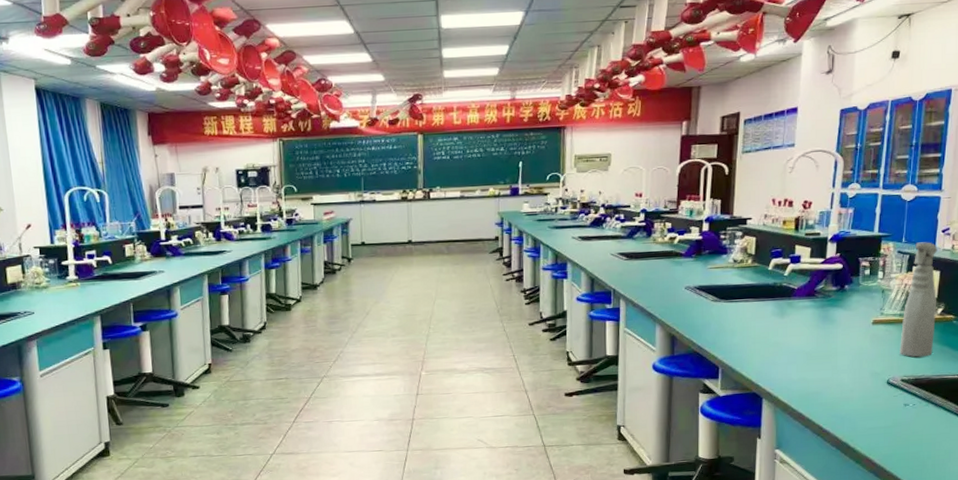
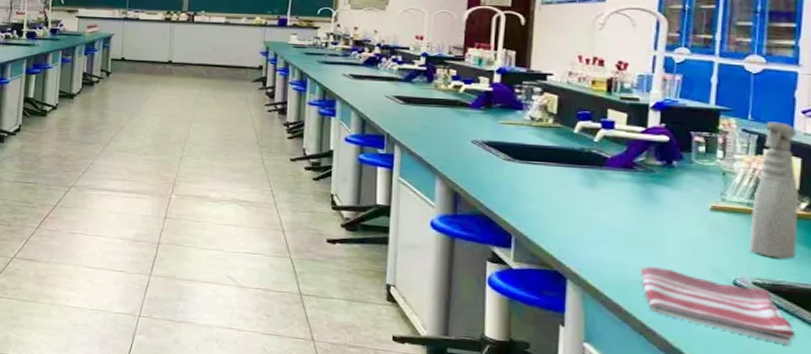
dish towel: none [818,378,930,427] -> present [640,266,796,346]

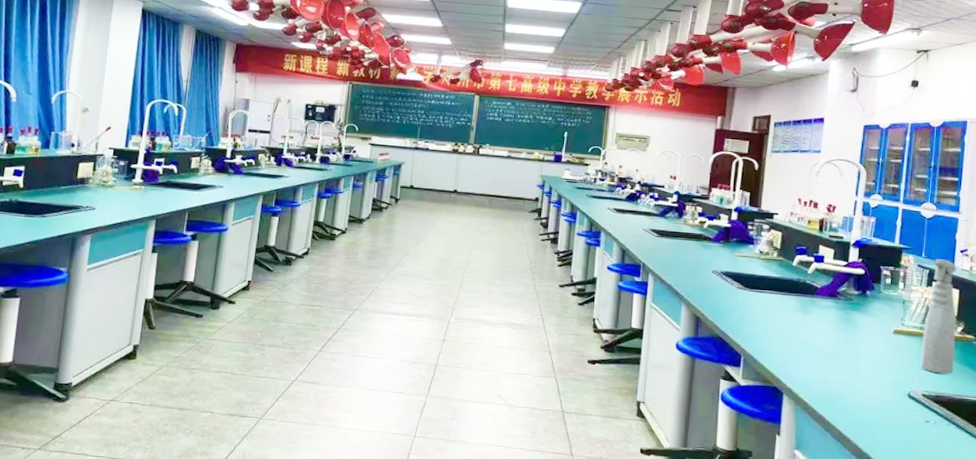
dish towel: present [640,266,796,346] -> none [839,382,952,447]

